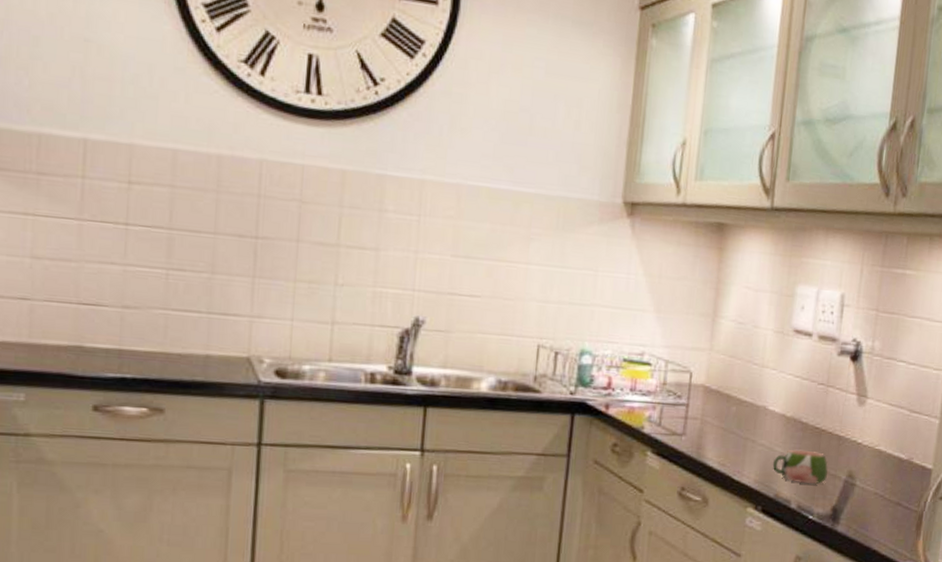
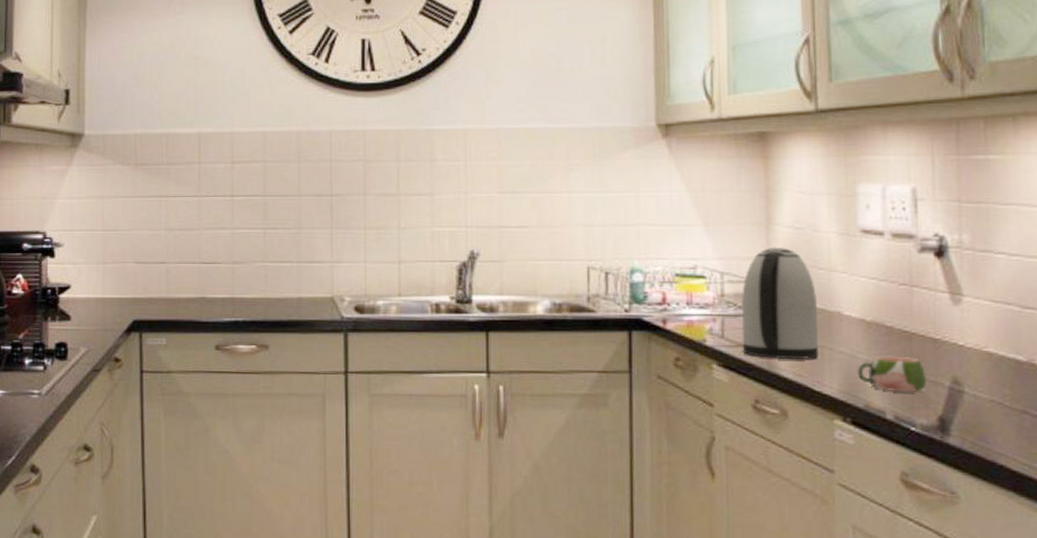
kettle: none [676,340,748,450] -> present [742,248,819,359]

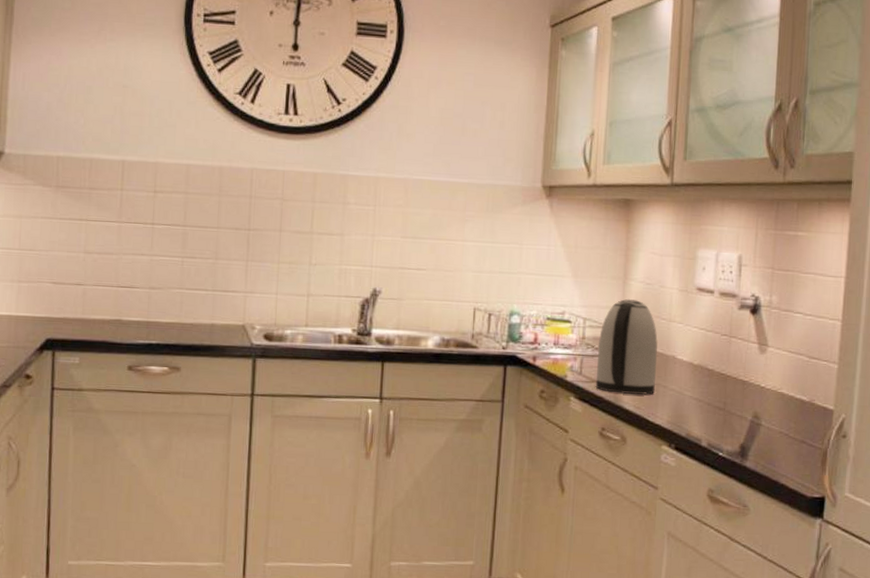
mug: present [857,355,926,392] -> none [683,393,734,424]

